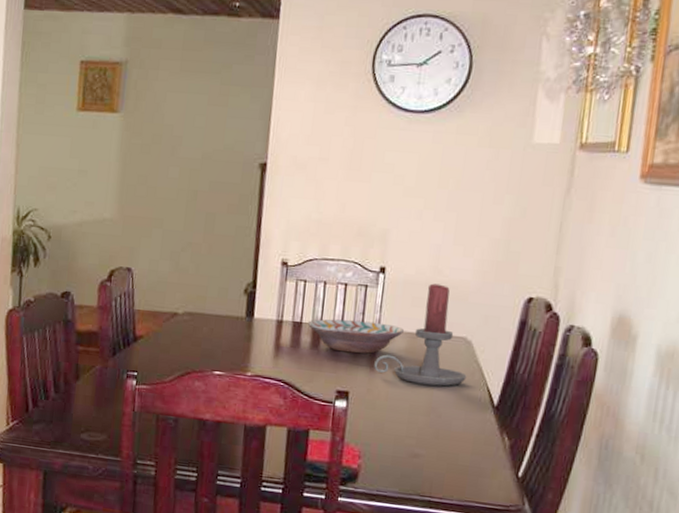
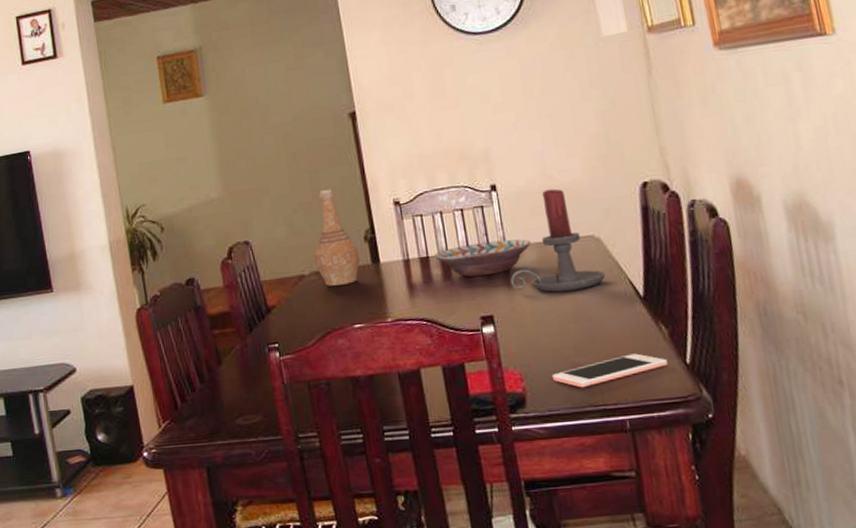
vase: none [190,234,236,332] -> present [314,188,360,287]
cell phone: none [388,456,502,477] -> present [551,353,669,388]

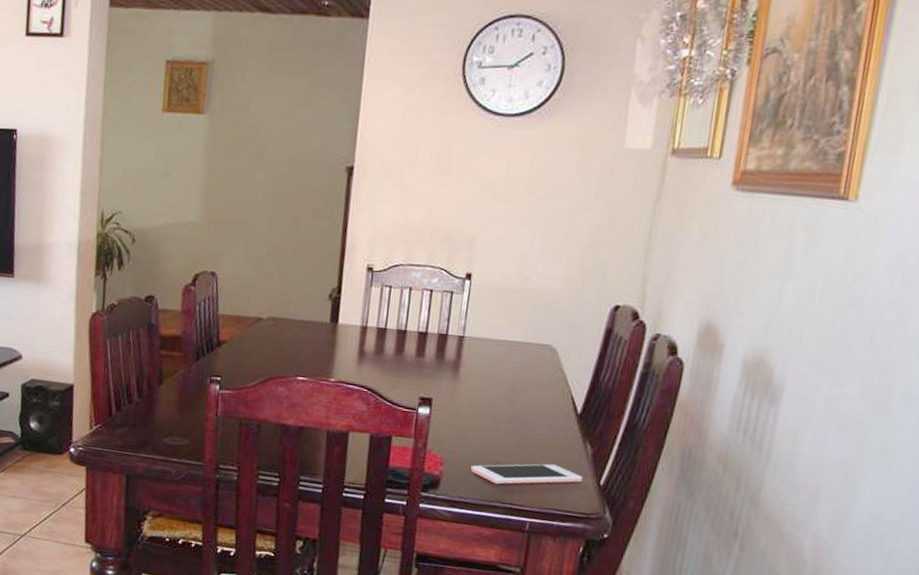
vase: present [314,188,360,287] -> none [274,239,321,337]
decorative bowl: present [435,239,531,277] -> none [393,325,489,361]
candle holder: present [510,189,606,293] -> none [458,290,551,394]

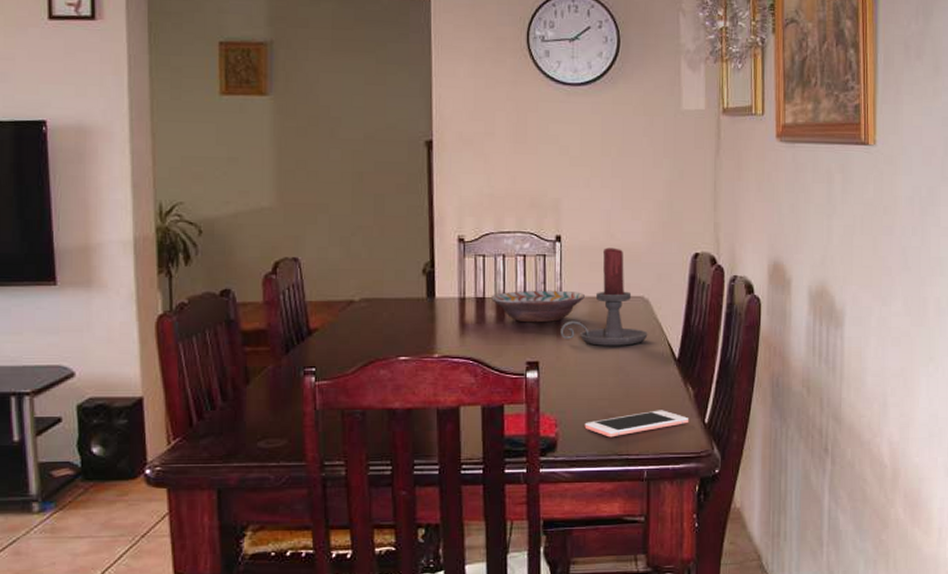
decorative bowl: none [393,325,489,361] -> present [491,290,585,323]
candle holder: none [458,290,551,394] -> present [560,247,648,346]

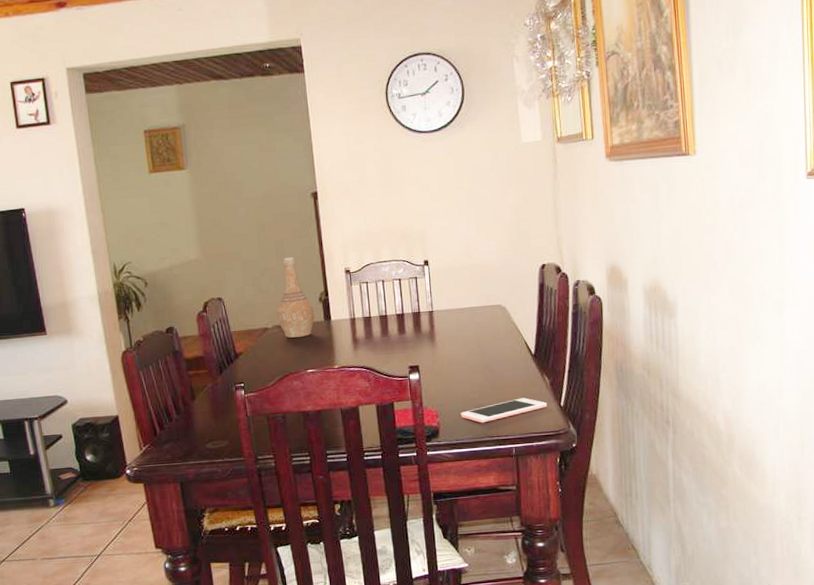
vase: none [367,215,415,315] -> present [276,256,315,338]
decorative bowl: present [491,290,585,323] -> none [376,305,452,335]
candle holder: present [560,247,648,346] -> none [434,266,507,349]

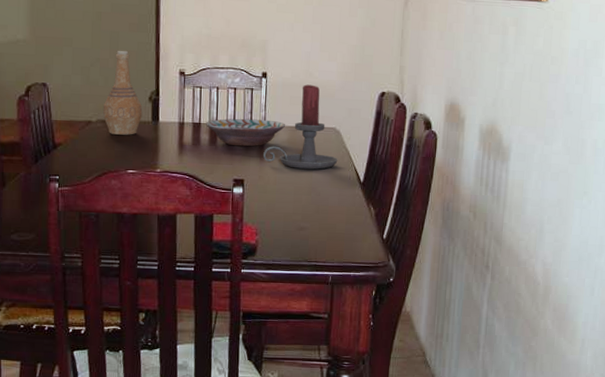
decorative bowl: none [376,305,452,335] -> present [206,118,285,147]
candle holder: none [434,266,507,349] -> present [263,84,338,170]
cell phone: present [460,397,548,423] -> none [280,225,370,247]

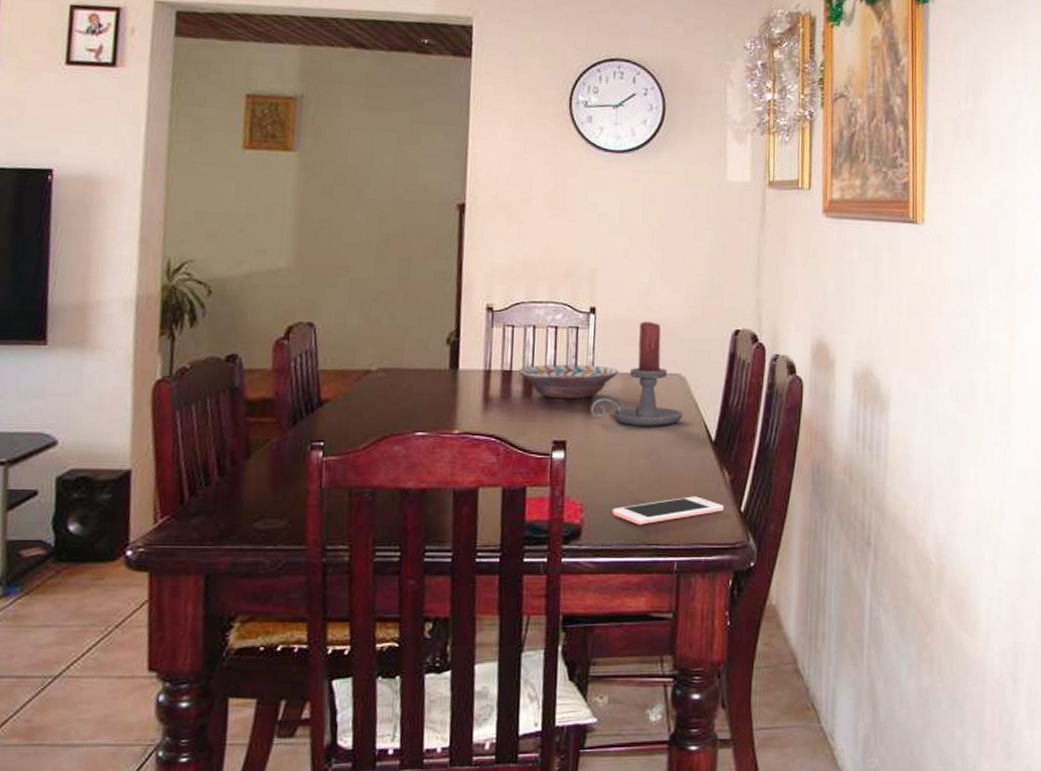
vase: present [102,50,143,135] -> none [385,281,438,387]
cell phone: none [280,225,370,247] -> present [612,496,725,525]

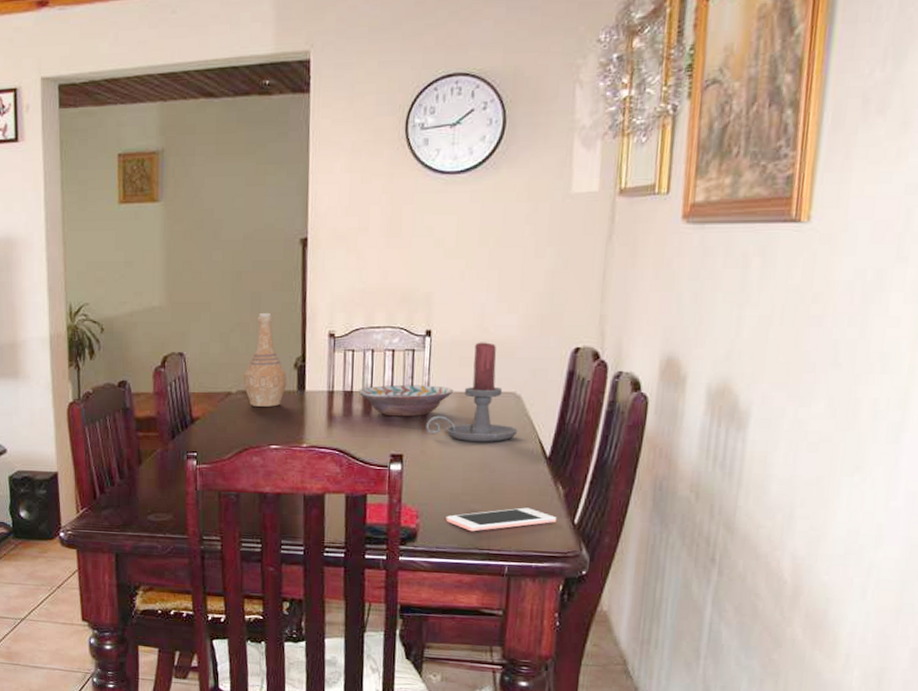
vase: none [385,281,438,387] -> present [243,312,287,407]

